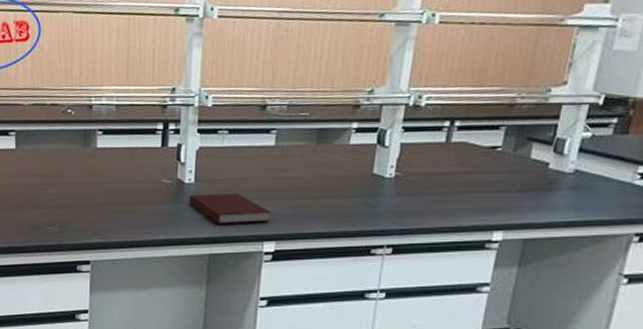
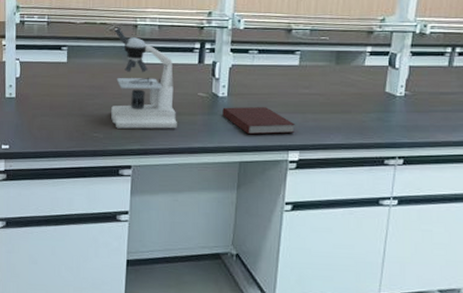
microscope: none [66,108,139,221] -> present [111,27,177,129]

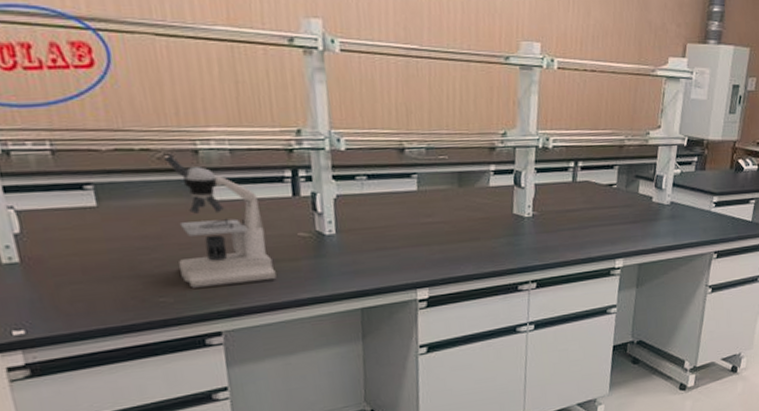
notebook: present [222,107,295,135] -> none [332,242,421,276]

